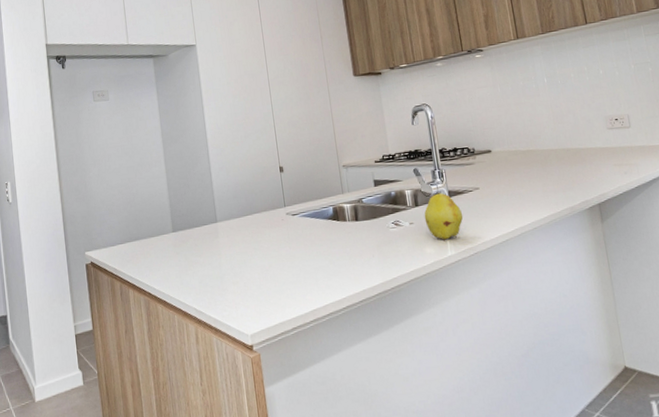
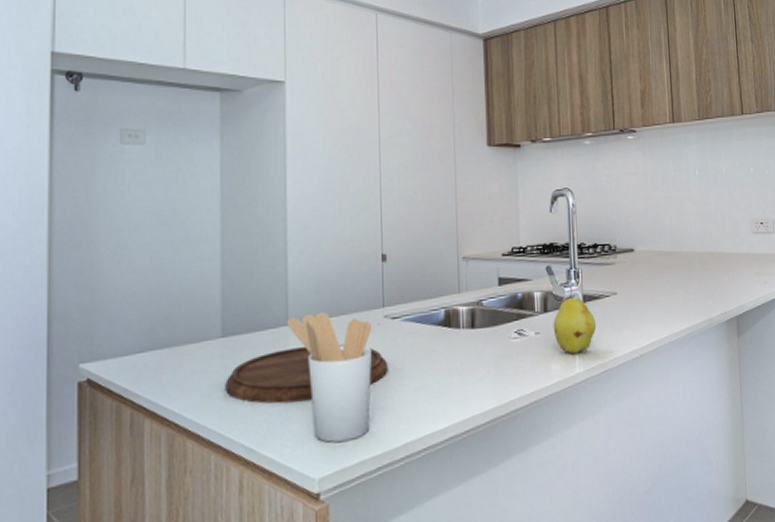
cutting board: none [178,235,293,279] -> present [225,344,387,404]
utensil holder: none [215,212,284,309] -> present [286,312,373,443]

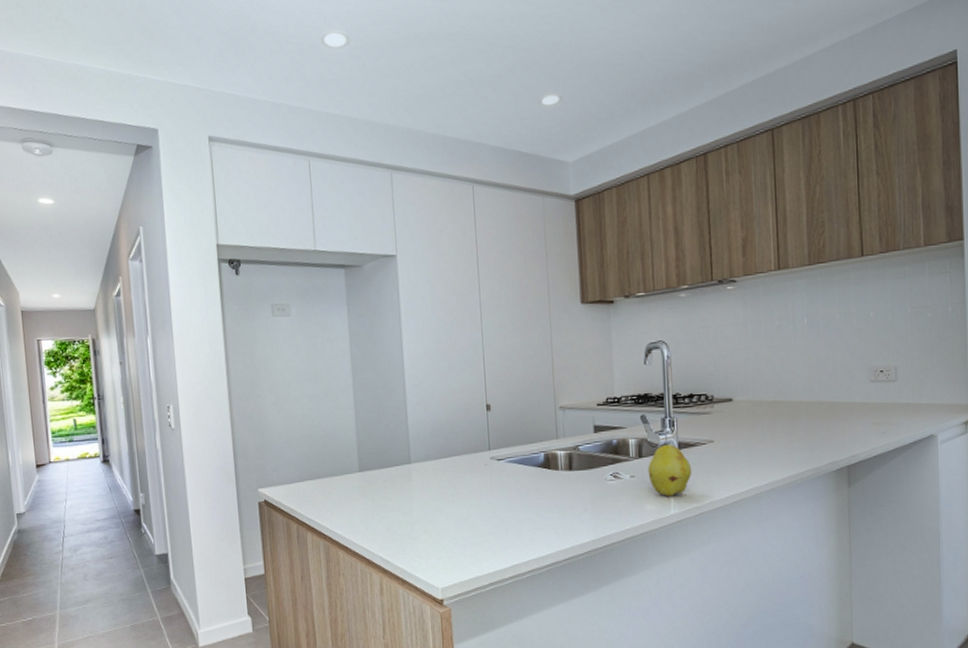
cutting board: present [225,344,387,404] -> none [364,480,495,527]
utensil holder: present [286,312,373,443] -> none [409,453,482,561]

